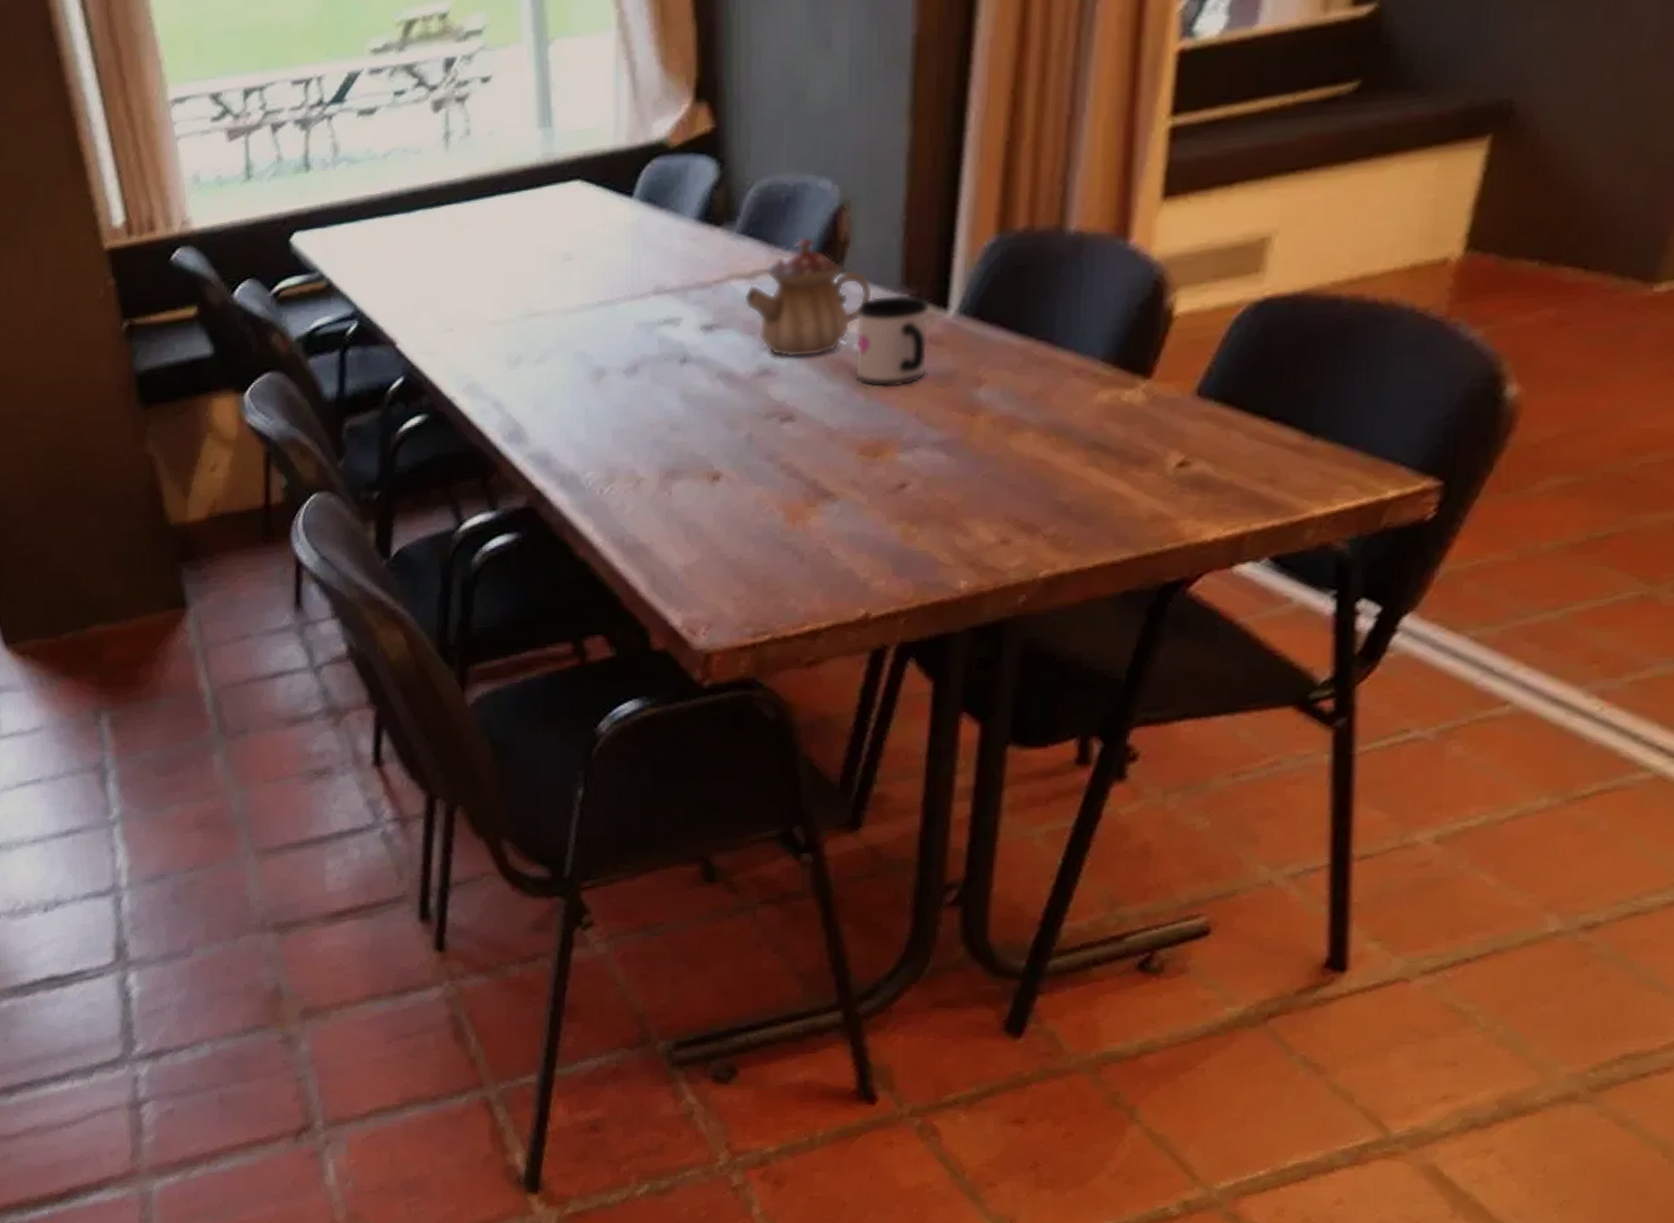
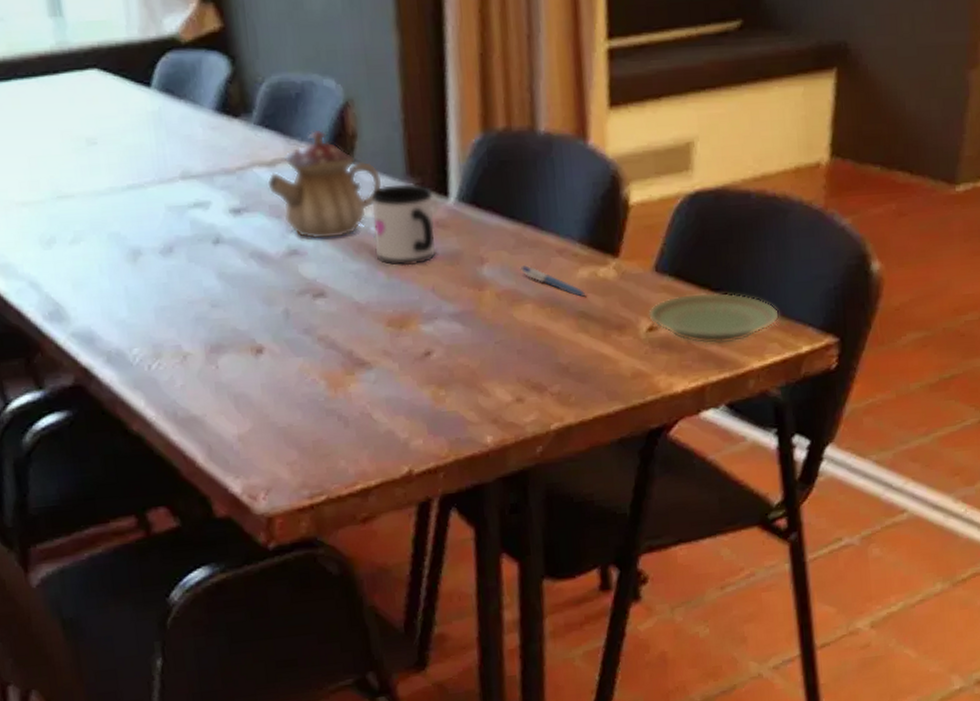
pen: none [1024,386,1103,425] -> present [519,264,586,297]
plate: none [1181,421,1362,486] -> present [648,292,780,345]

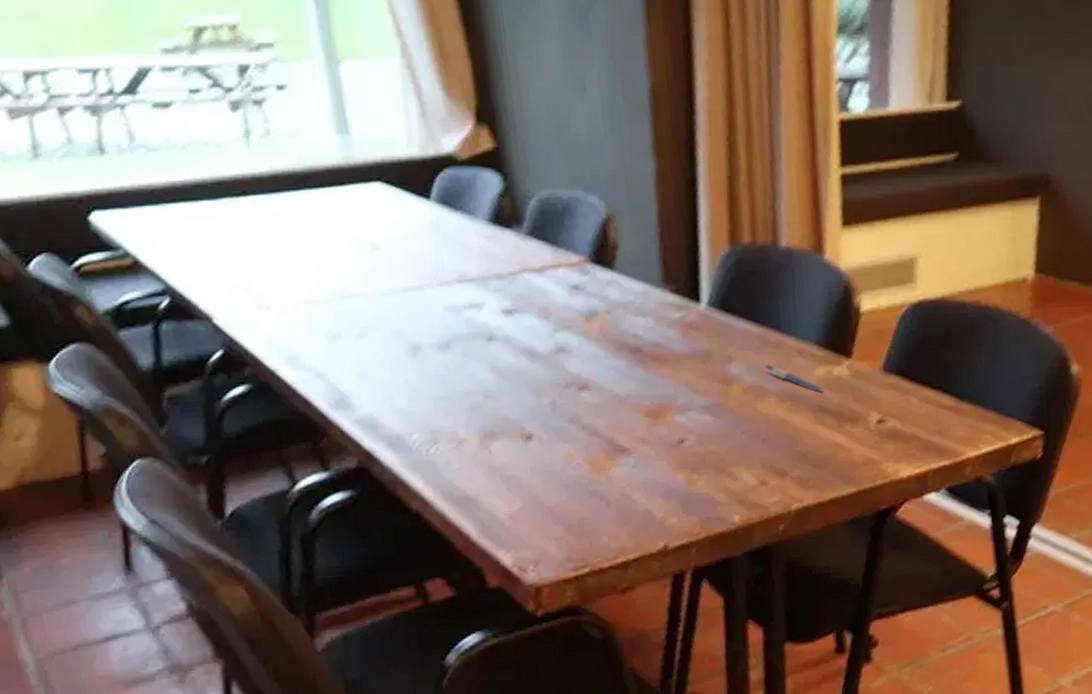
teapot: present [267,129,381,240] -> none [537,240,640,339]
mug: present [370,183,437,266] -> none [630,290,689,363]
plate: present [648,292,780,345] -> none [877,389,993,436]

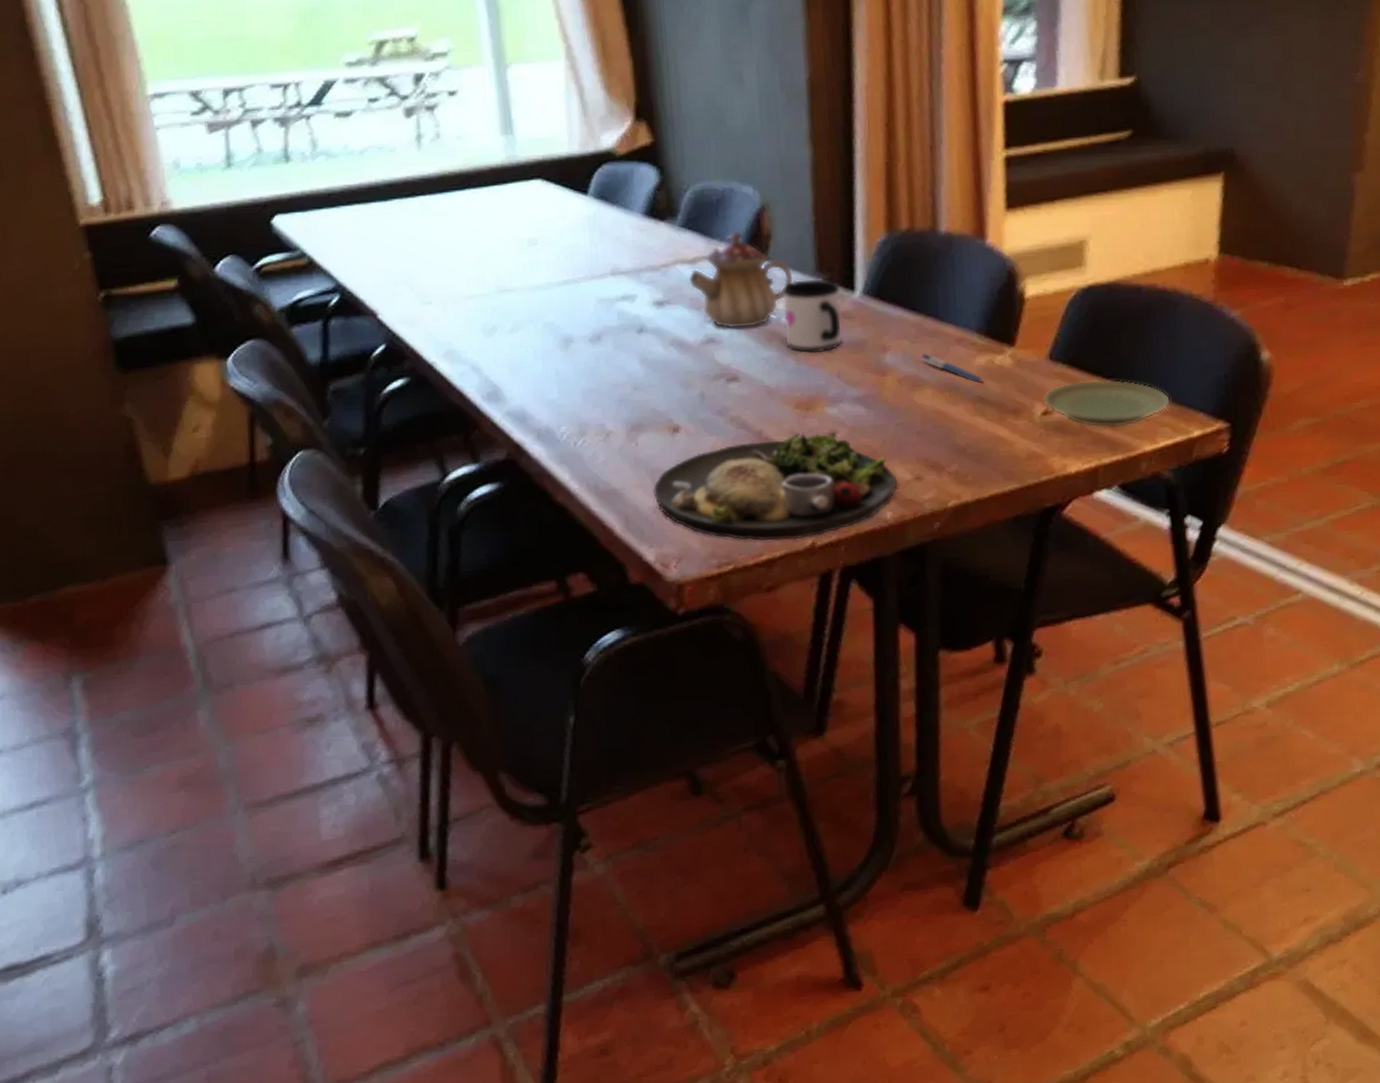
dinner plate: none [508,439,744,544] -> present [653,432,898,541]
teapot: none [537,240,640,339] -> present [689,231,793,329]
mug: none [630,290,689,363] -> present [782,278,842,354]
plate: none [877,389,993,436] -> present [1043,379,1171,429]

